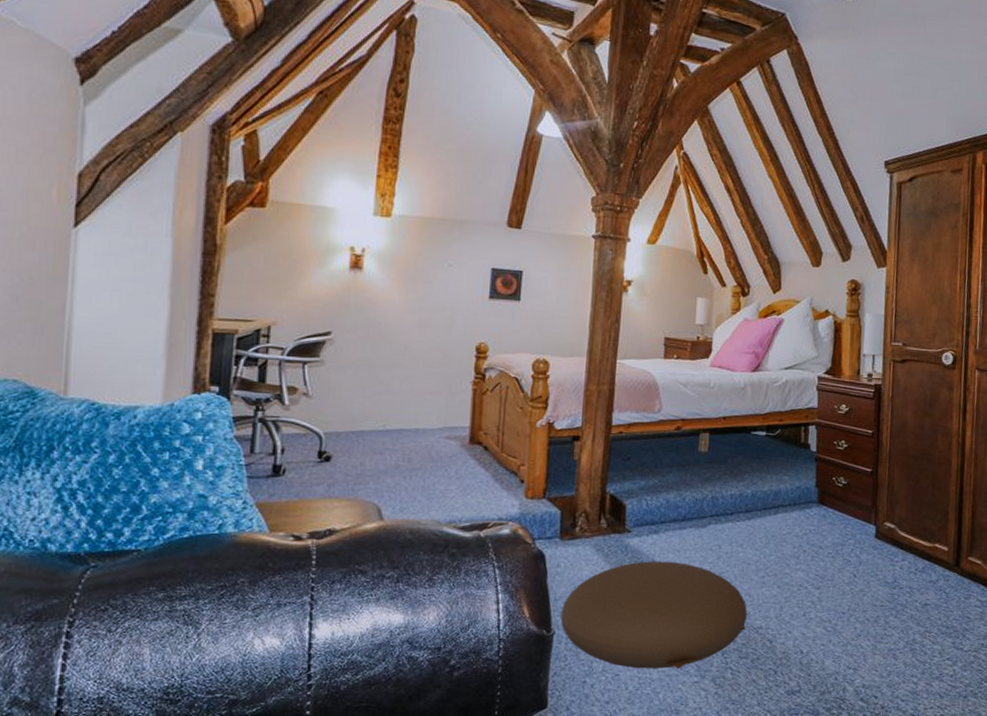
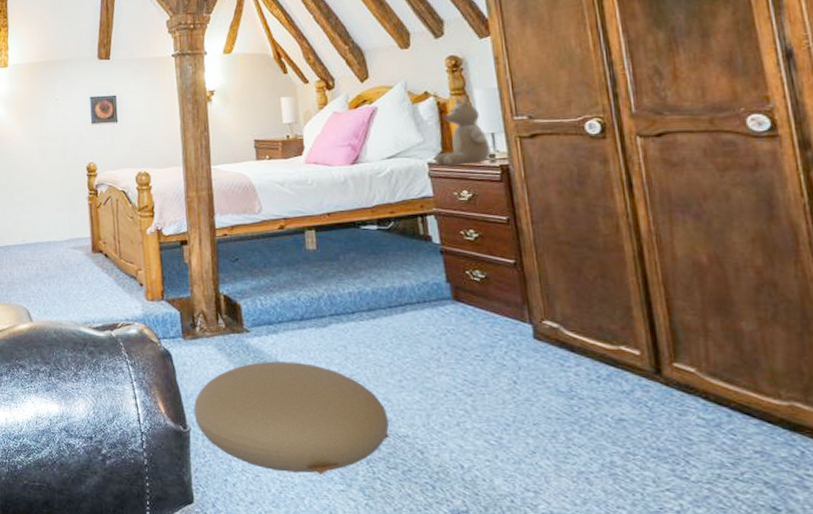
teddy bear: none [824,319,870,382] -> present [434,96,491,167]

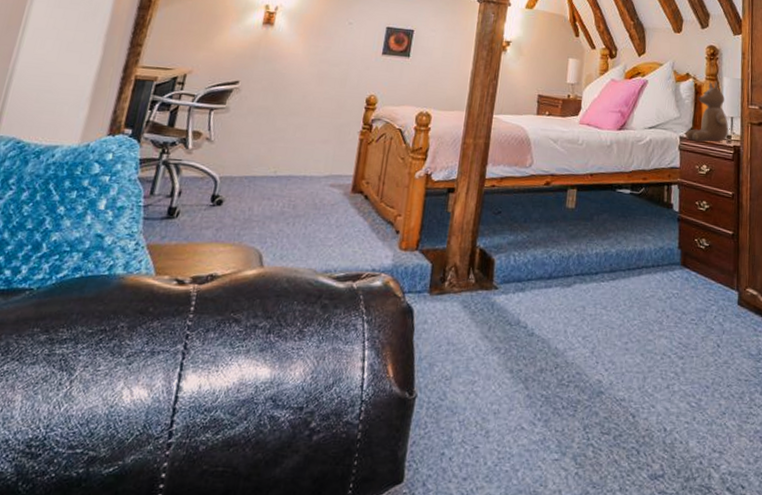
pouf: present [193,361,390,476] -> none [423,320,611,444]

